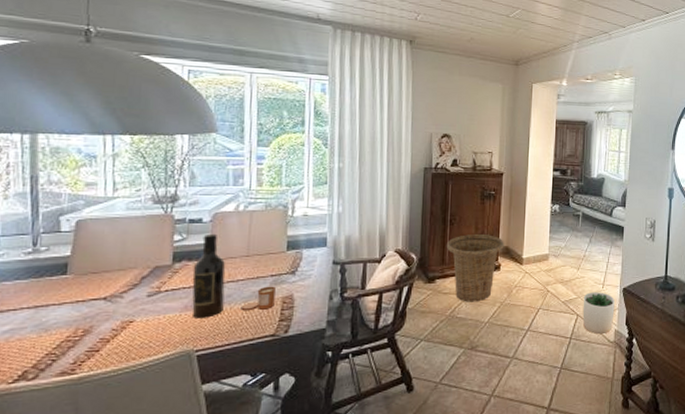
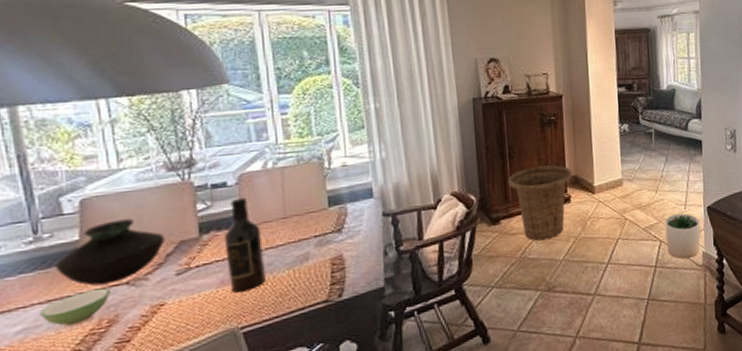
bowl: none [26,300,89,332] -> present [39,288,110,328]
vase: none [46,242,143,298] -> present [54,218,165,286]
candle: present [241,286,276,311] -> none [285,247,323,279]

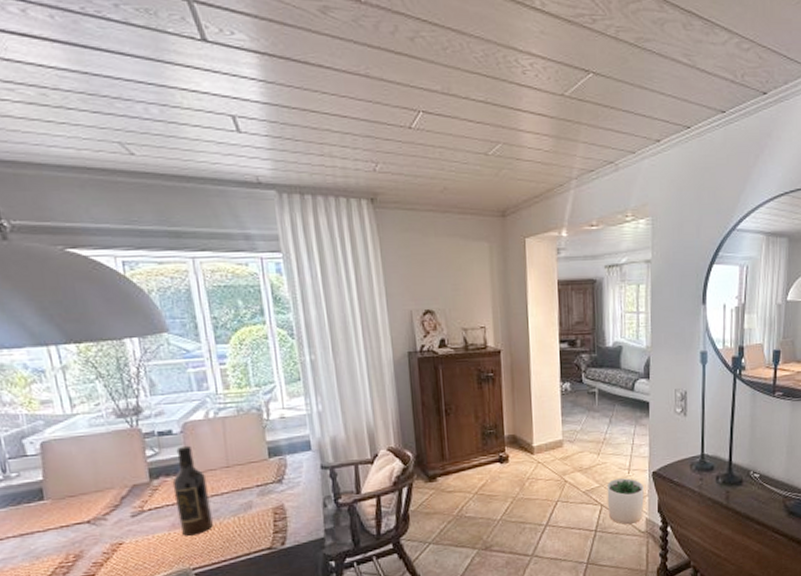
bowl: present [39,288,110,328] -> none [14,525,74,560]
vase: present [54,218,165,286] -> none [23,462,119,523]
basket: present [507,165,572,241] -> none [444,423,510,500]

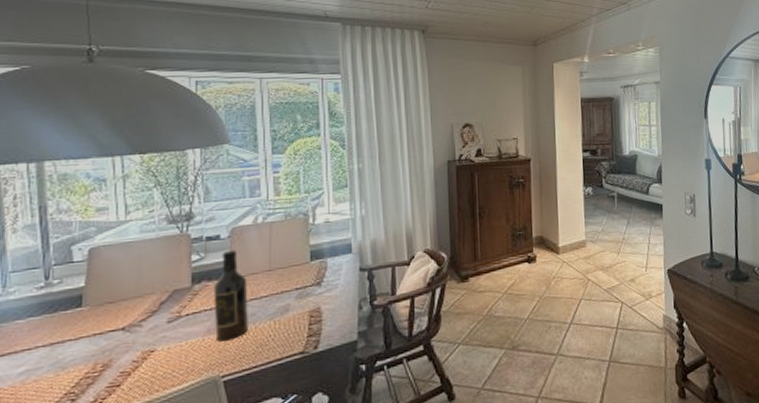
planter: present [607,478,644,525] -> none [626,275,661,322]

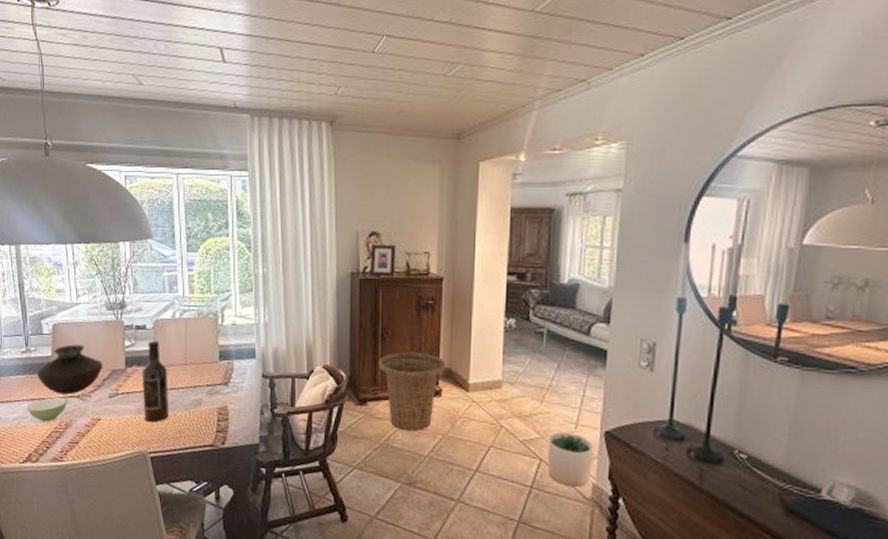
bowl: none [42,333,107,370] -> present [27,397,68,423]
vase: none [60,267,161,331] -> present [36,344,103,395]
picture frame: none [465,134,489,163] -> present [370,245,396,277]
basket: none [477,225,538,299] -> present [378,352,446,432]
planter: none [626,275,661,322] -> present [547,432,593,488]

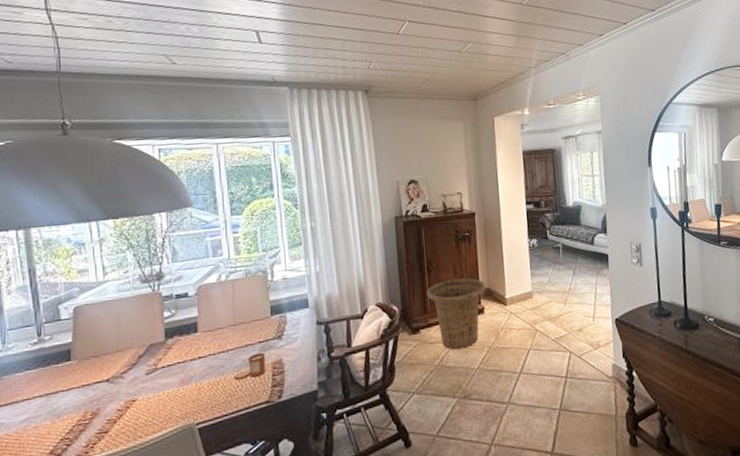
bowl: present [27,397,68,423] -> none [40,384,94,418]
vase: present [36,344,103,395] -> none [52,324,138,382]
wine bottle: present [142,340,169,422] -> none [184,306,218,392]
candle: none [183,395,211,419] -> present [234,352,266,381]
picture frame: present [370,245,396,277] -> none [410,190,435,218]
planter: present [547,432,593,488] -> none [574,325,610,371]

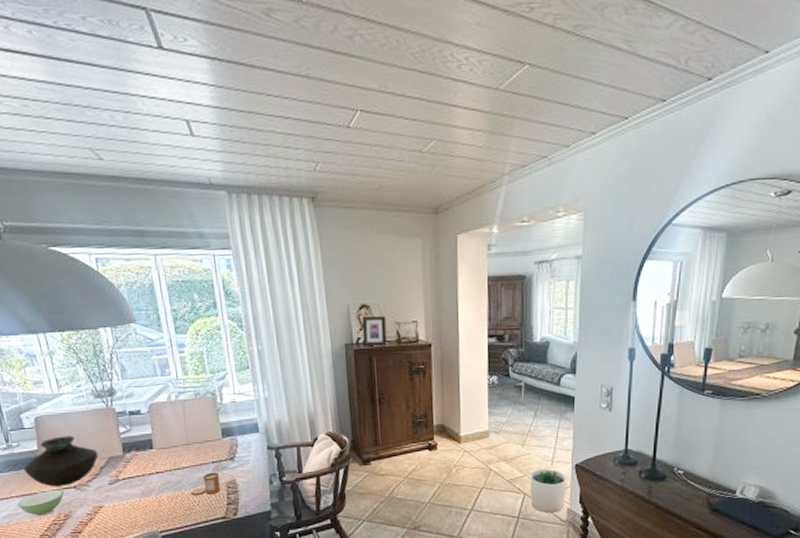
bowl: none [40,384,94,418] -> present [17,489,64,517]
vase: none [52,324,138,382] -> present [23,435,99,487]
picture frame: none [410,190,435,218] -> present [362,316,387,347]
basket: present [426,278,485,350] -> none [377,413,439,483]
planter: none [574,325,610,371] -> present [530,469,566,514]

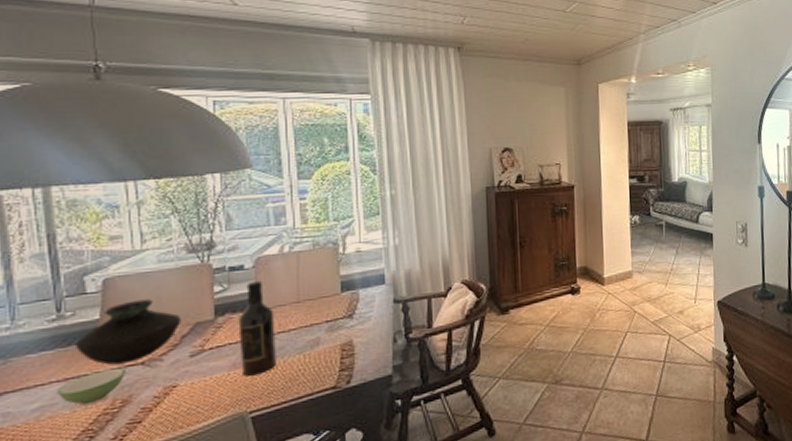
wine bottle: none [141,424,176,503] -> present [238,280,276,376]
candle: present [191,472,221,496] -> none [295,333,333,364]
picture frame: present [362,316,387,347] -> none [504,159,530,189]
planter: present [530,469,566,514] -> none [674,307,711,355]

